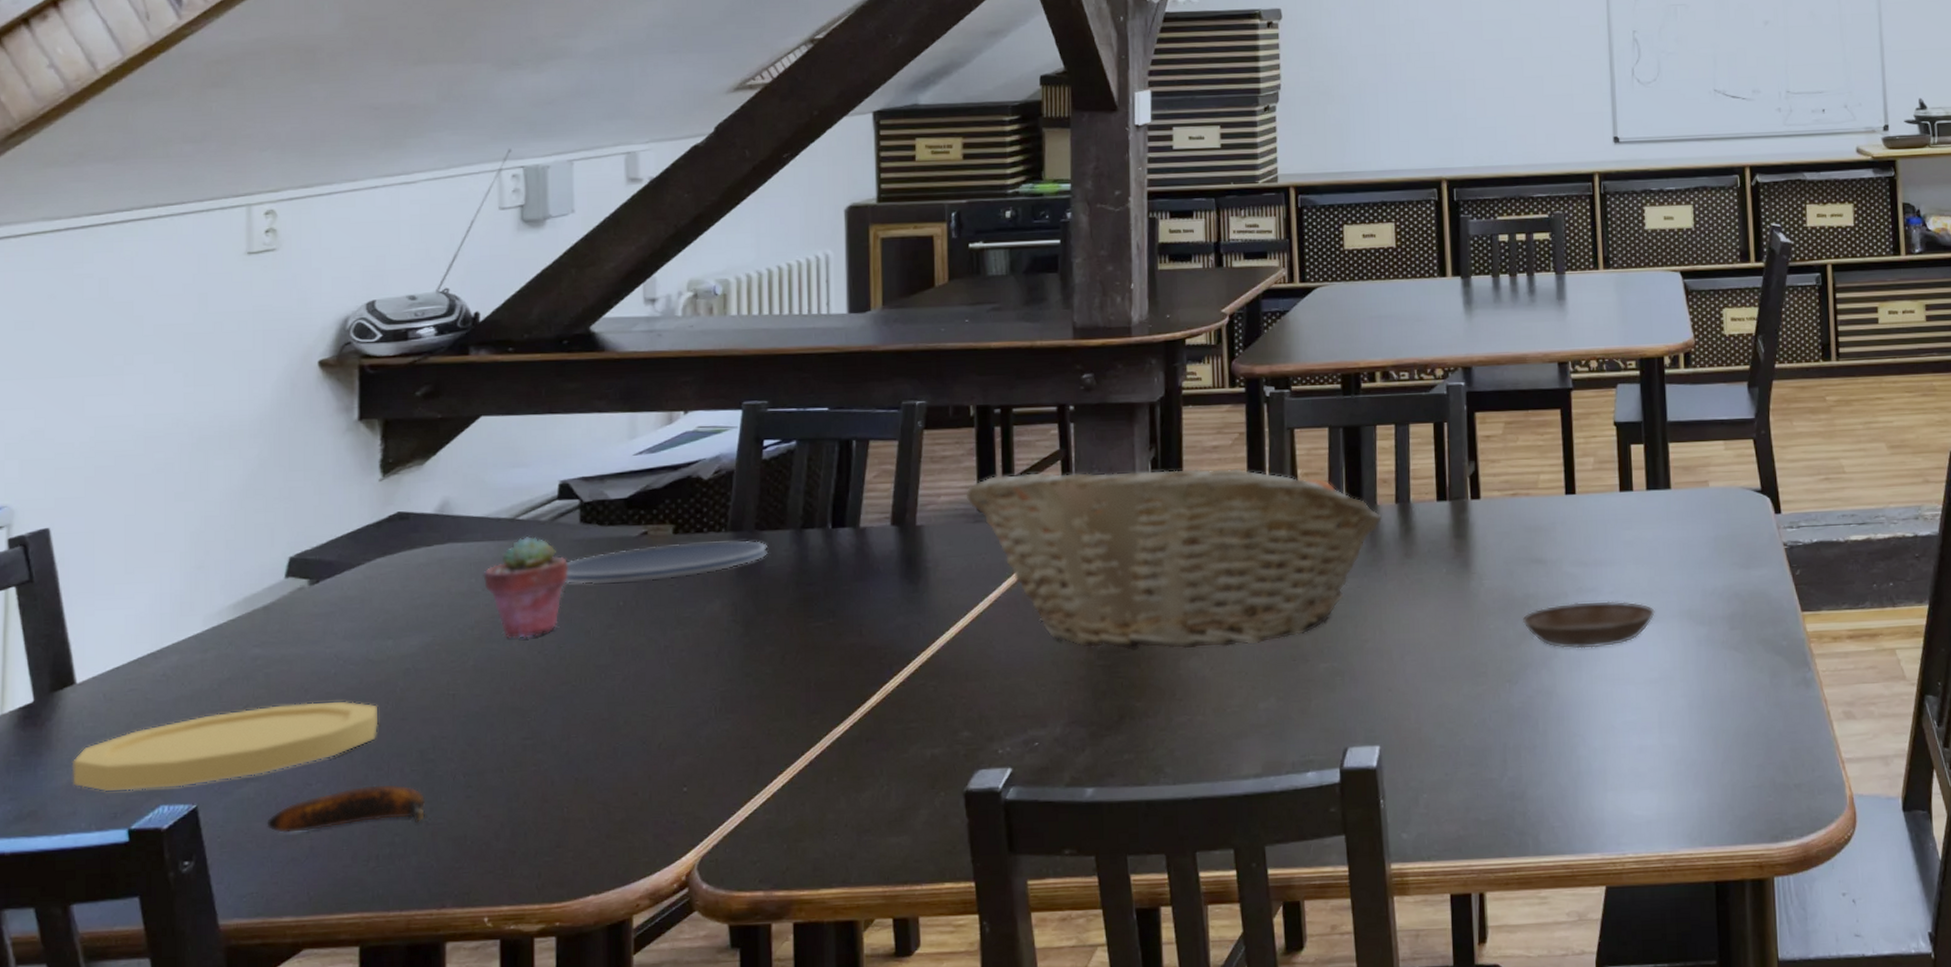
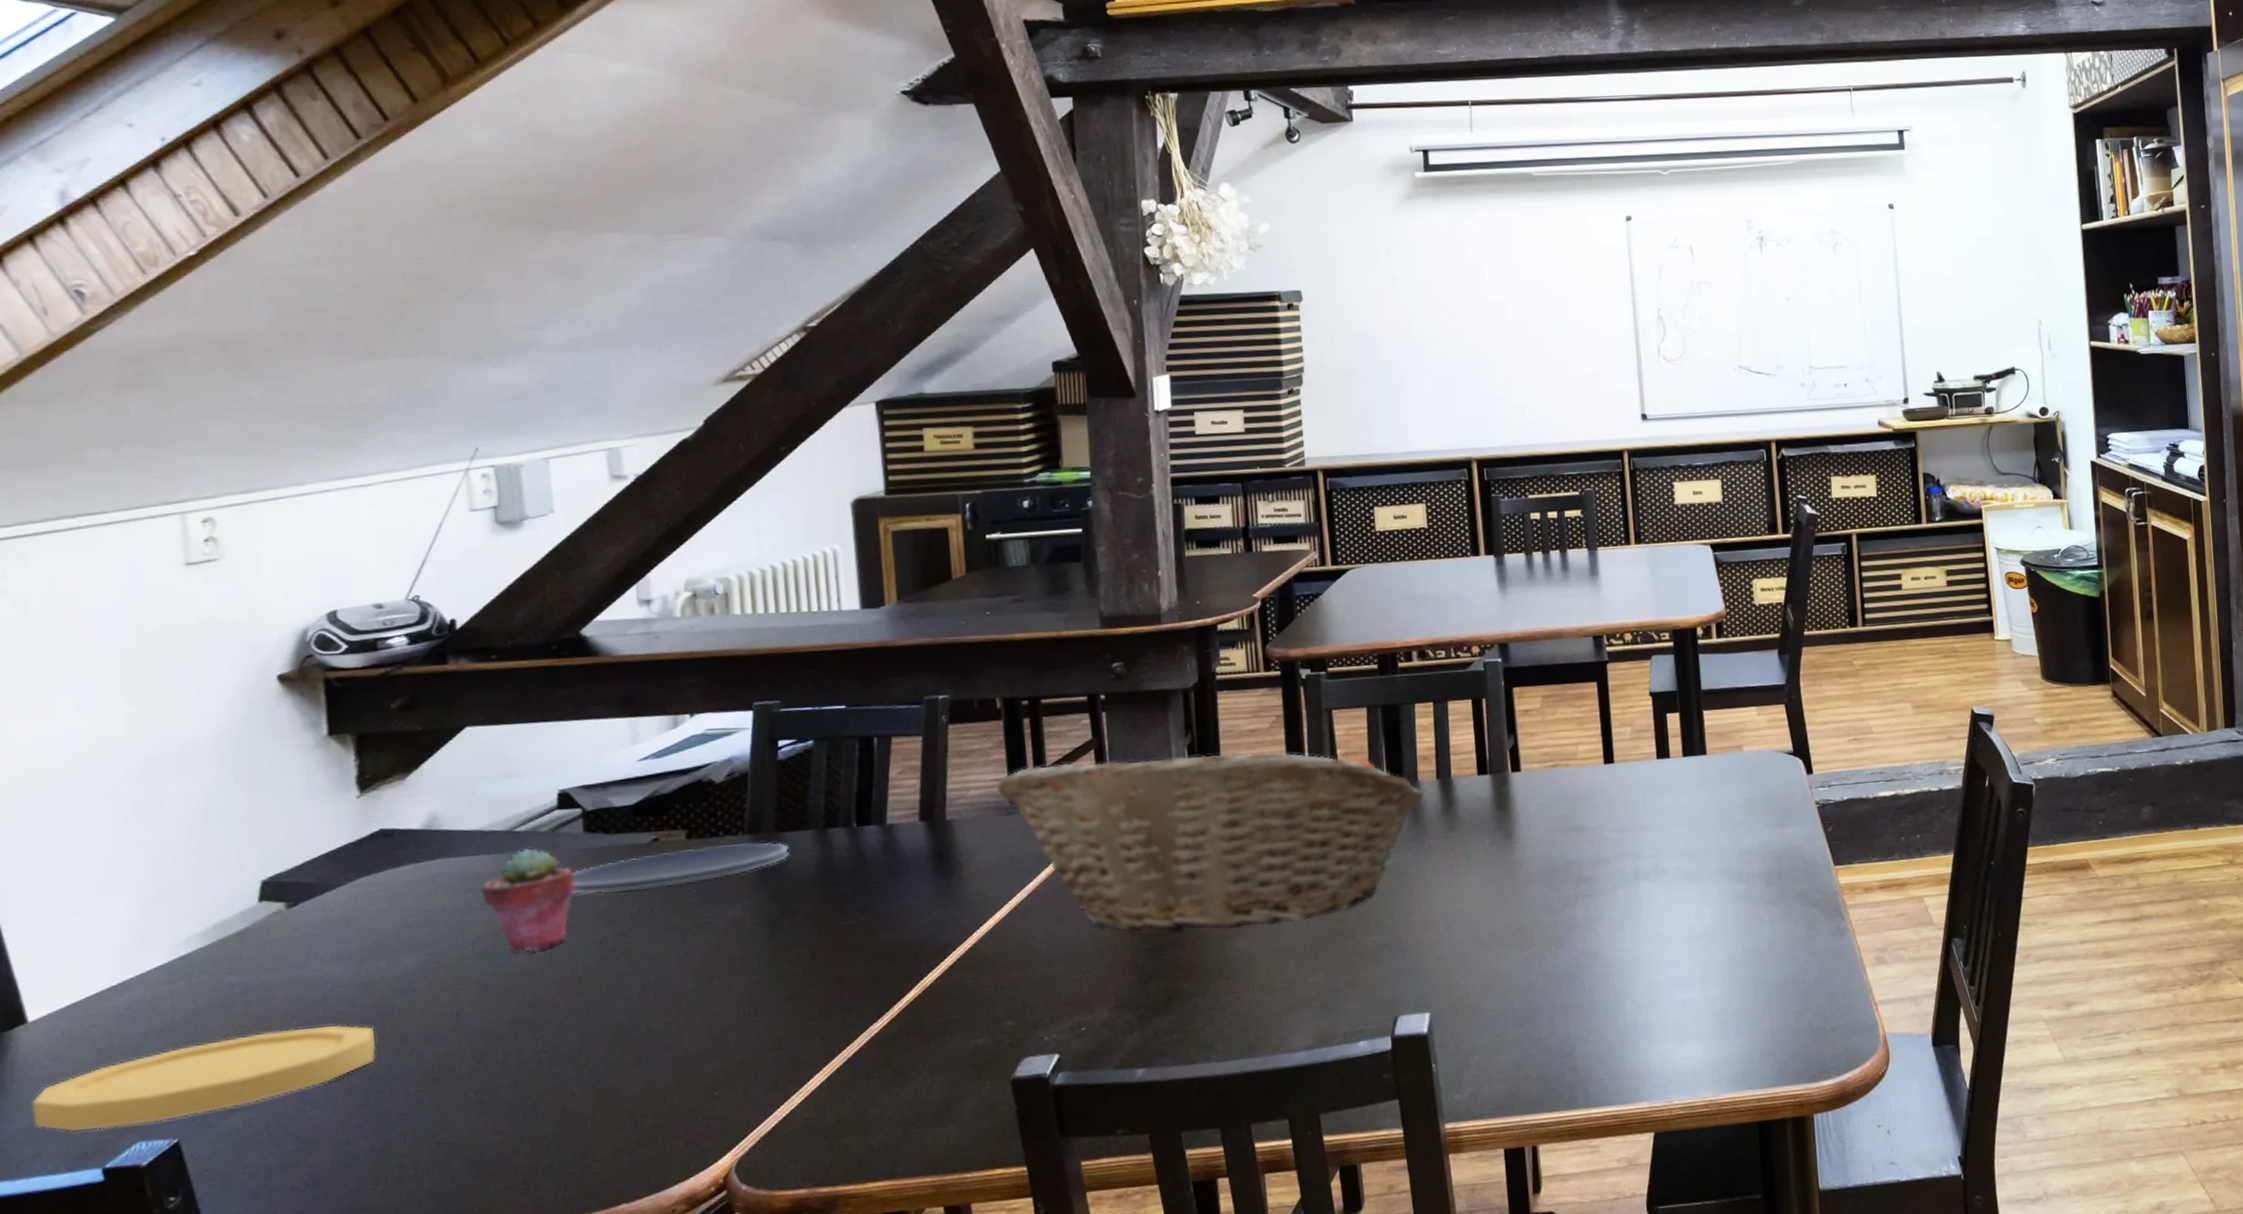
banana: present [267,784,426,833] -> none [259,1106,436,1162]
saucer: present [1522,601,1655,649] -> none [1565,864,1695,911]

